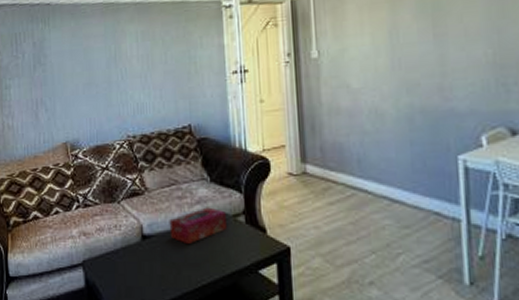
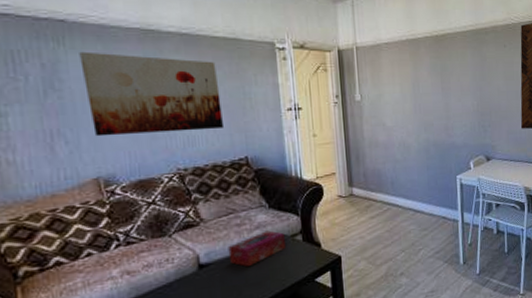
wall art: none [58,27,170,105] -> present [79,51,225,137]

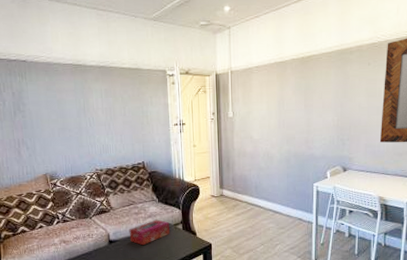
wall art: present [79,51,225,137] -> none [34,83,128,145]

